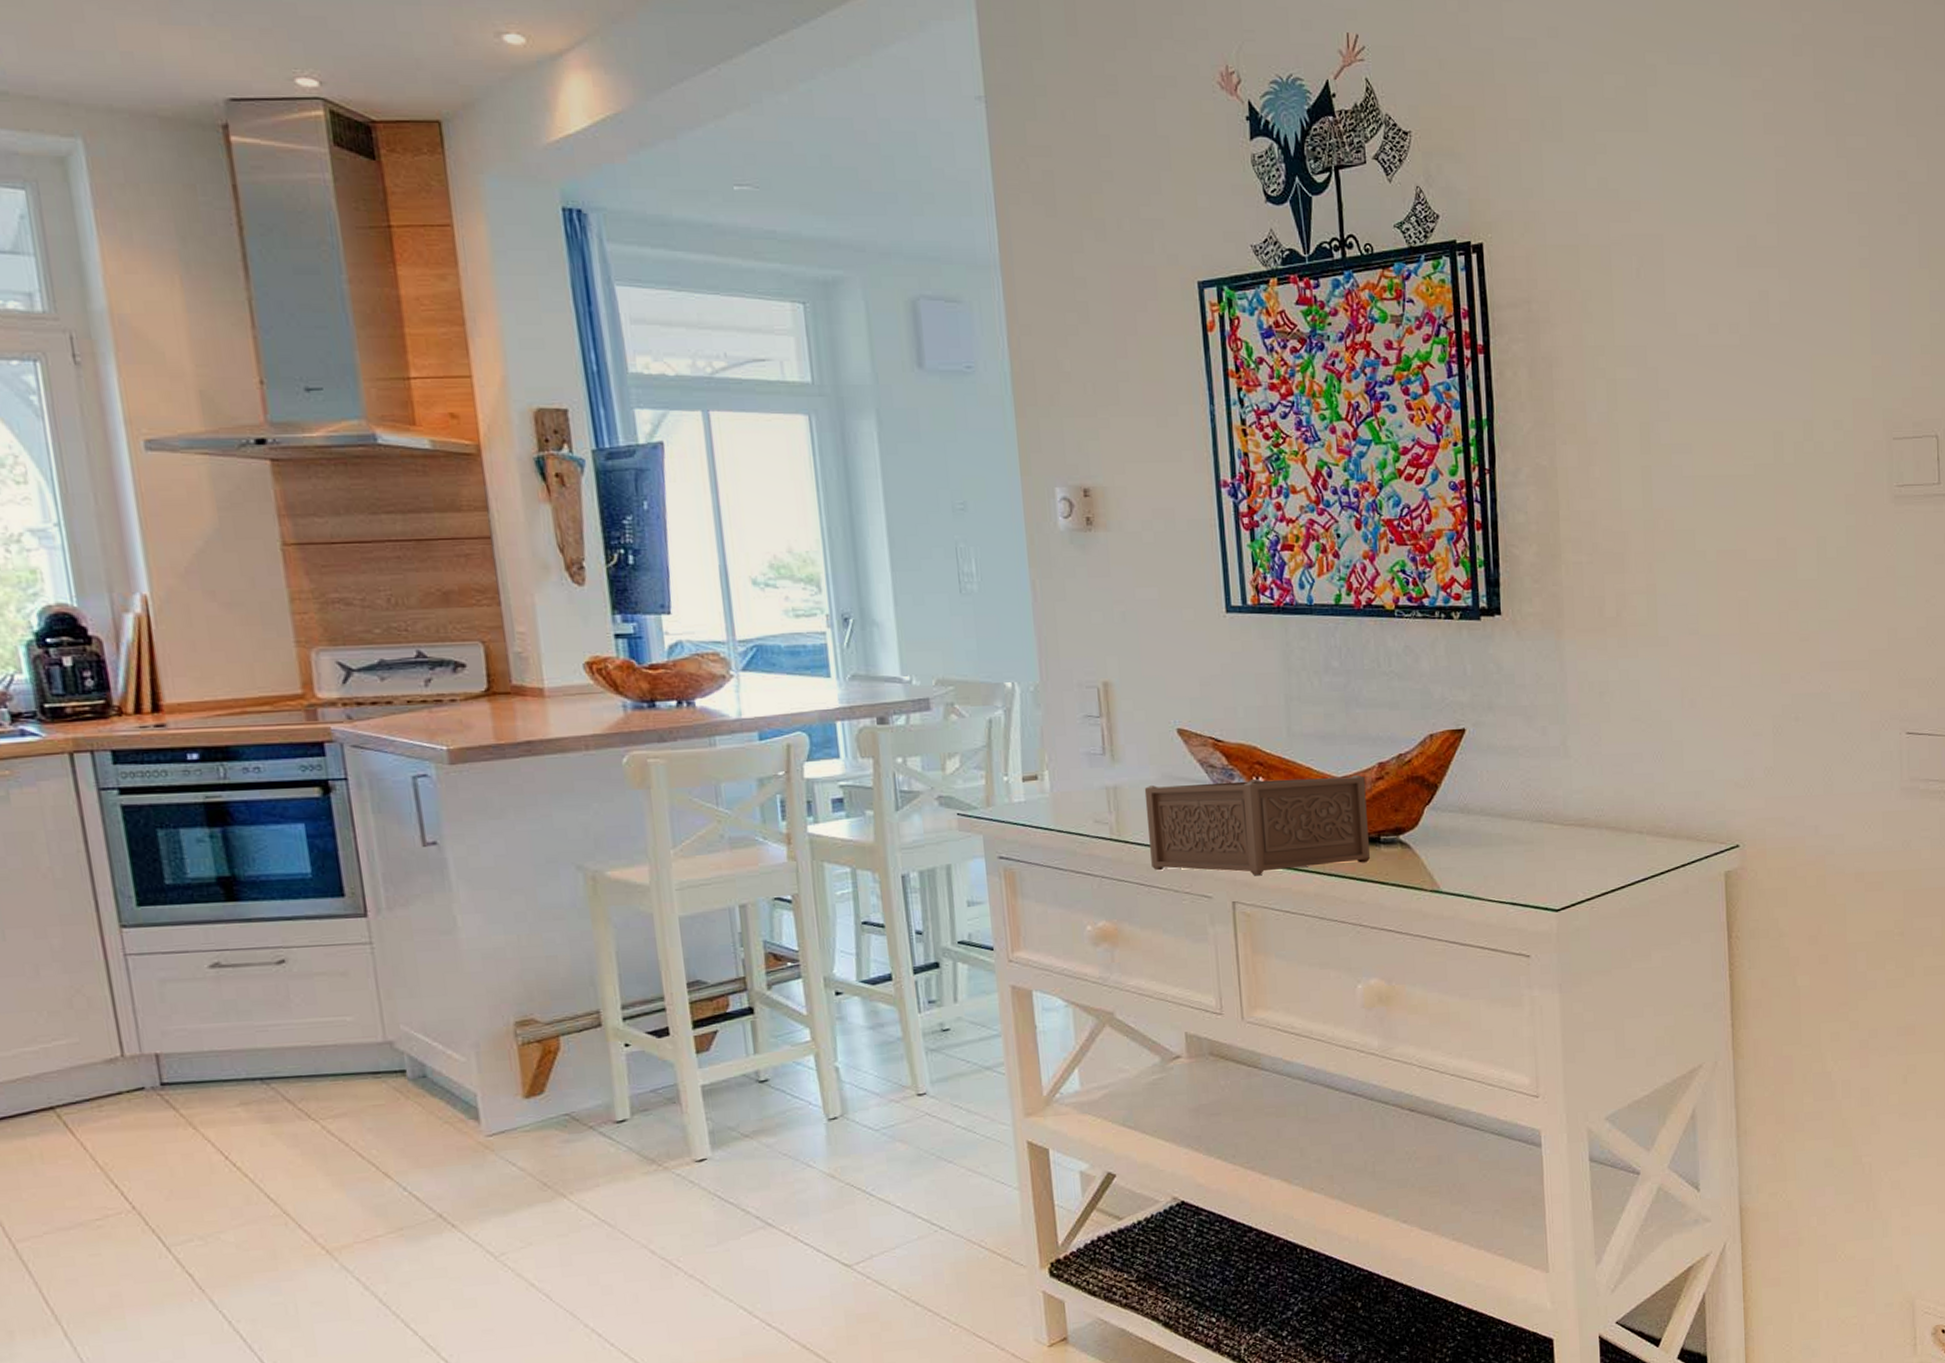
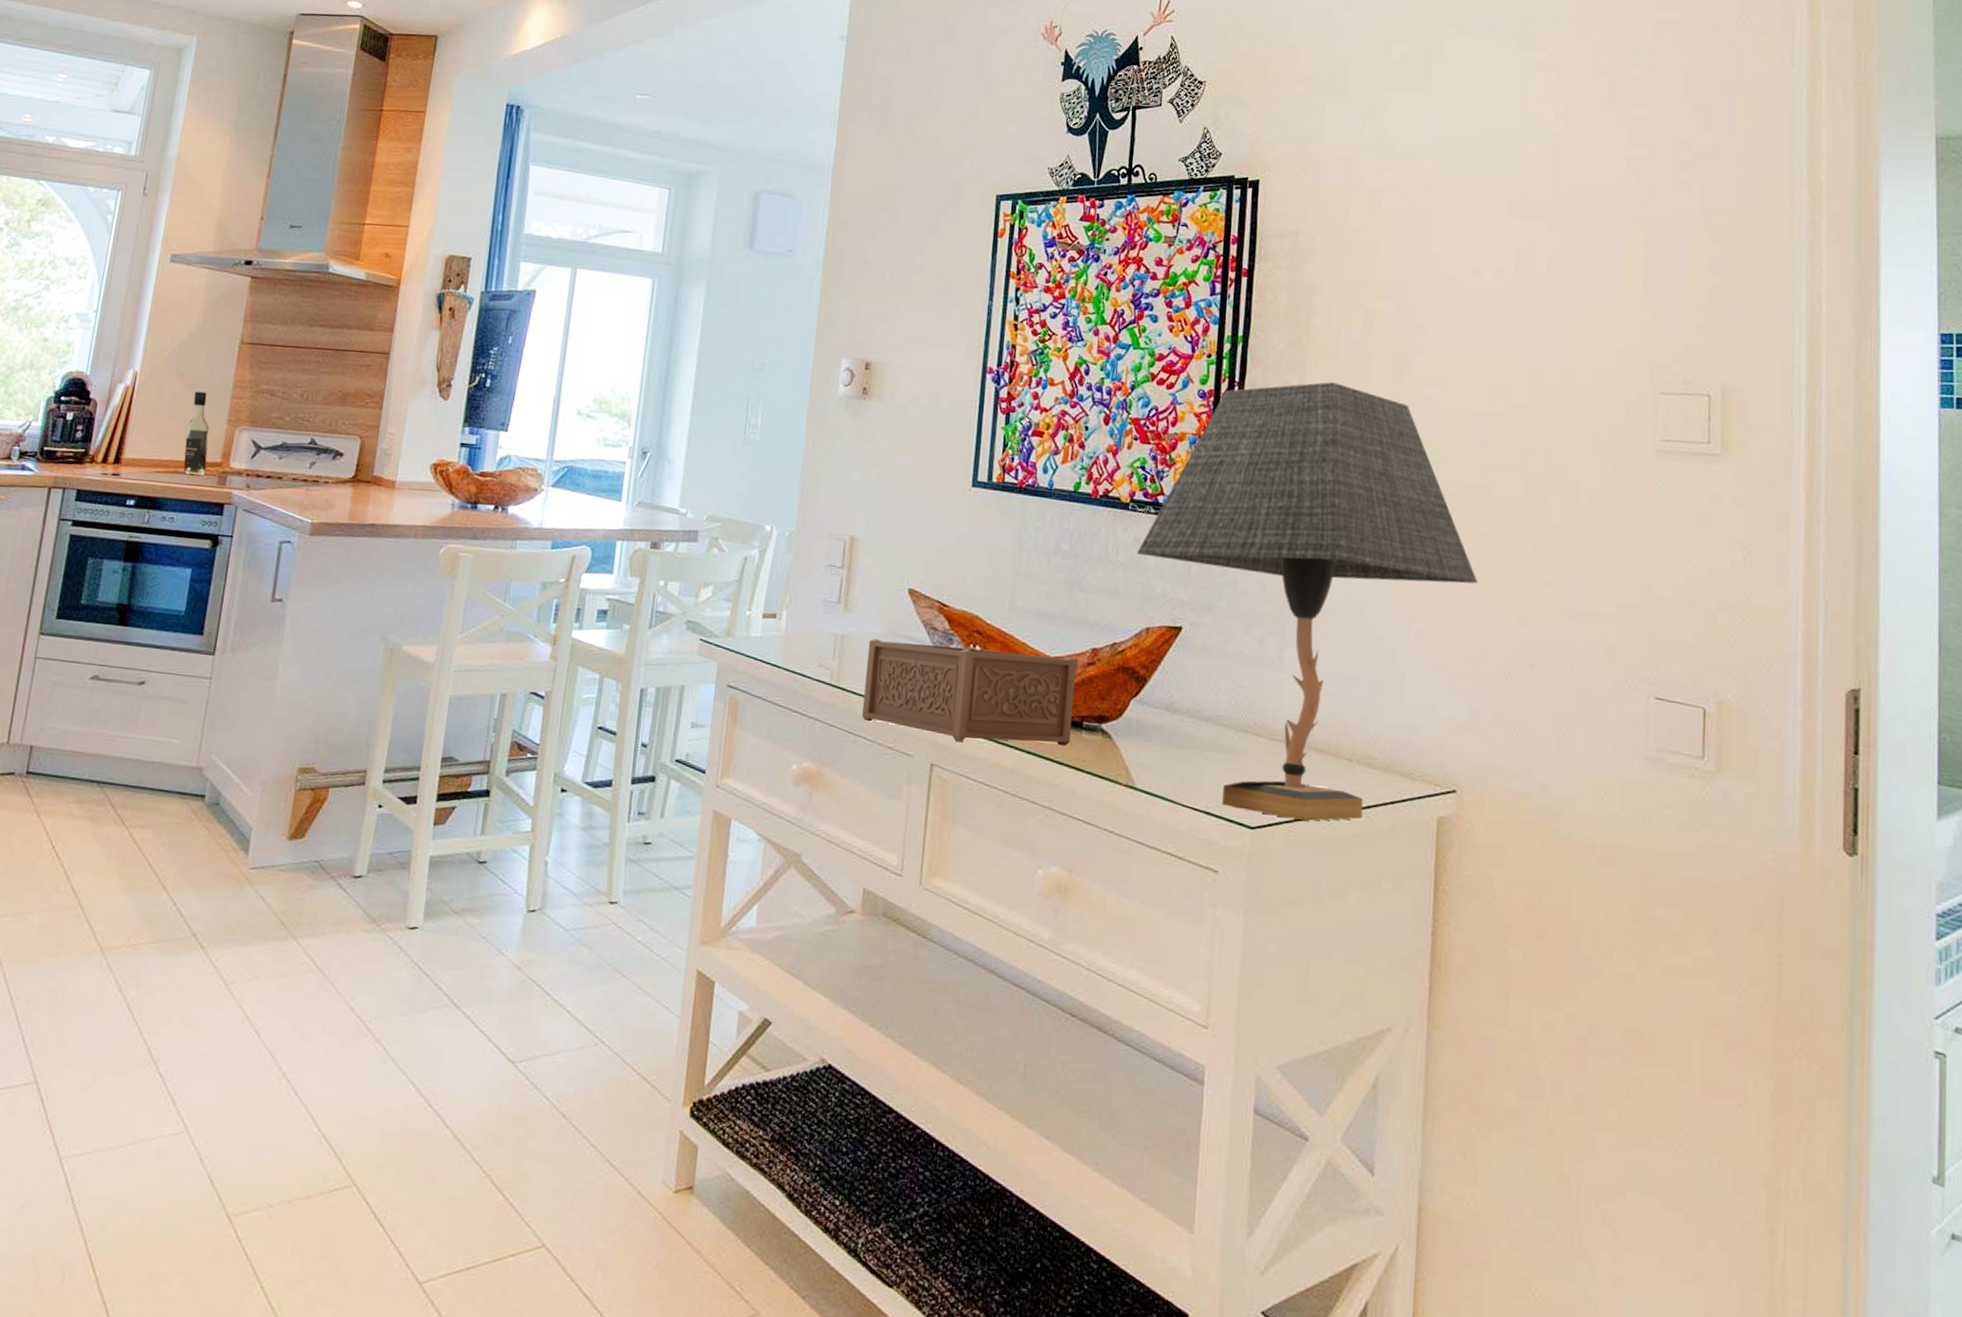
bottle: none [237,611,286,714] -> present [183,391,209,476]
table lamp: none [1409,460,1741,896] -> present [1136,382,1478,821]

